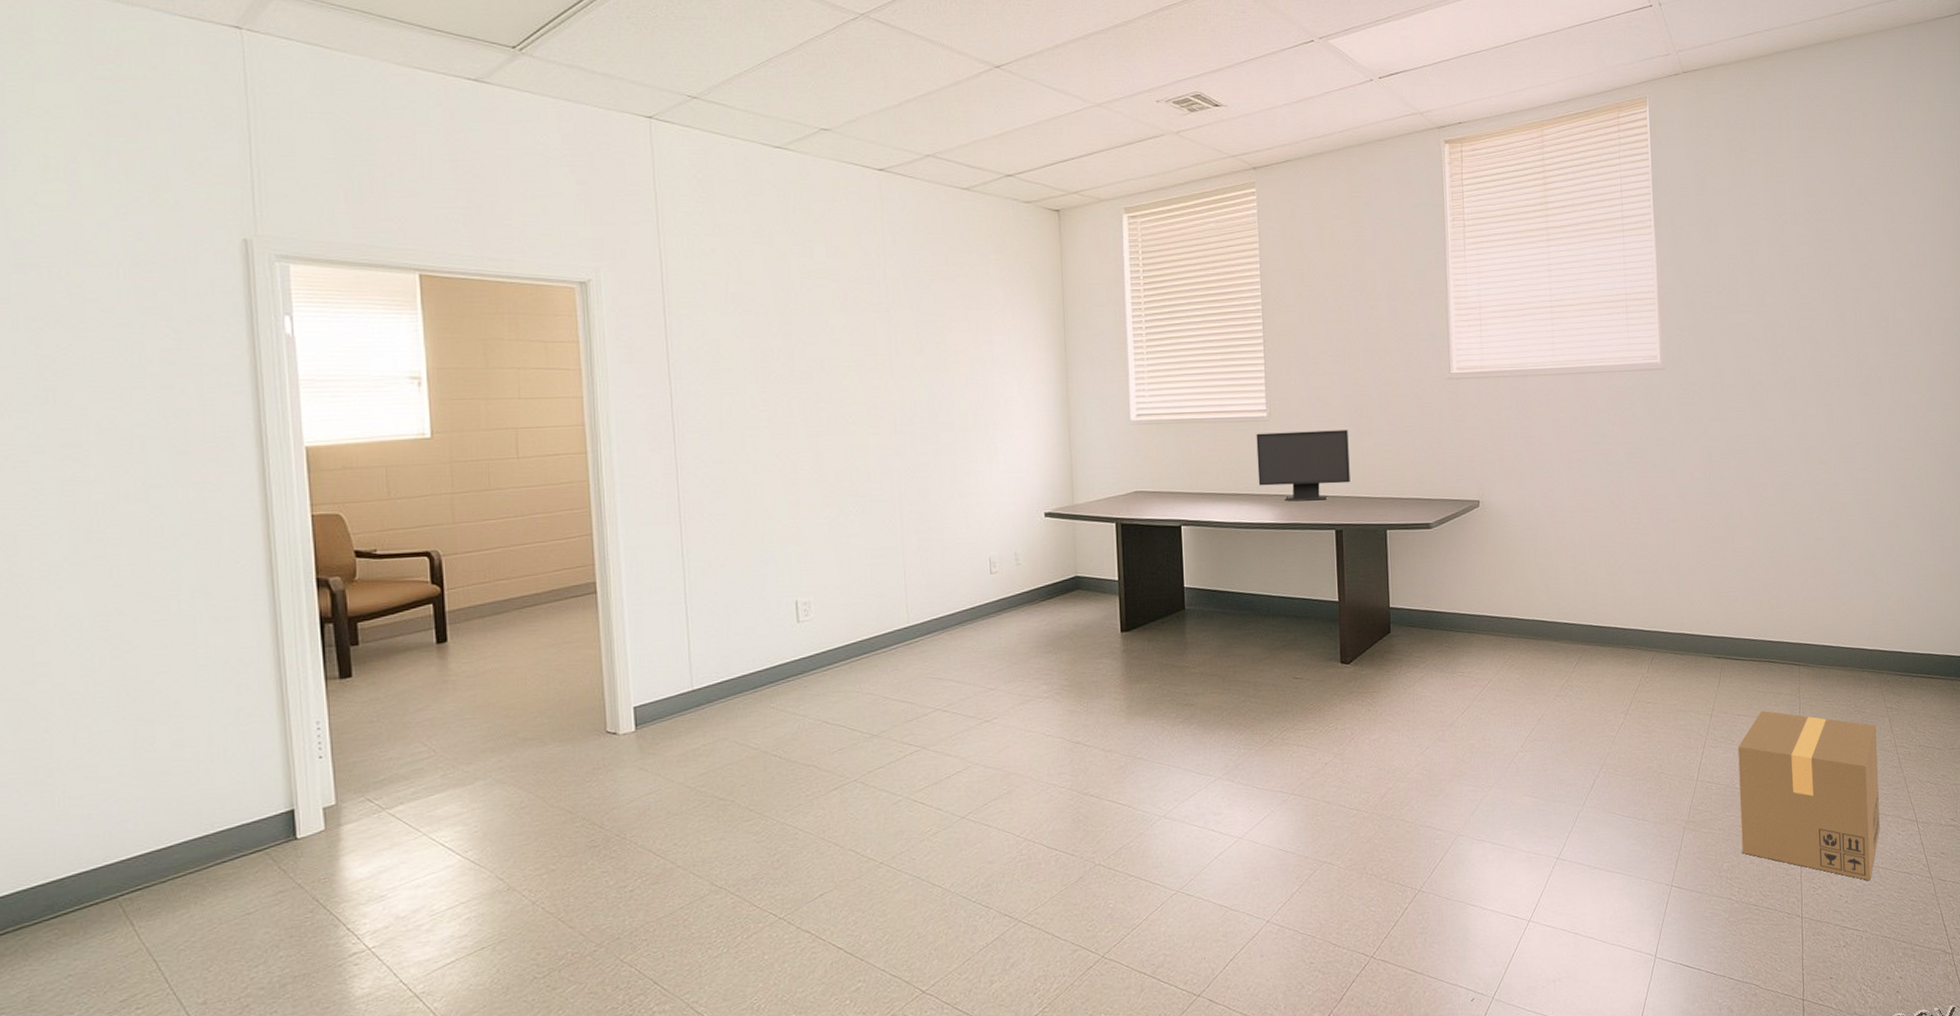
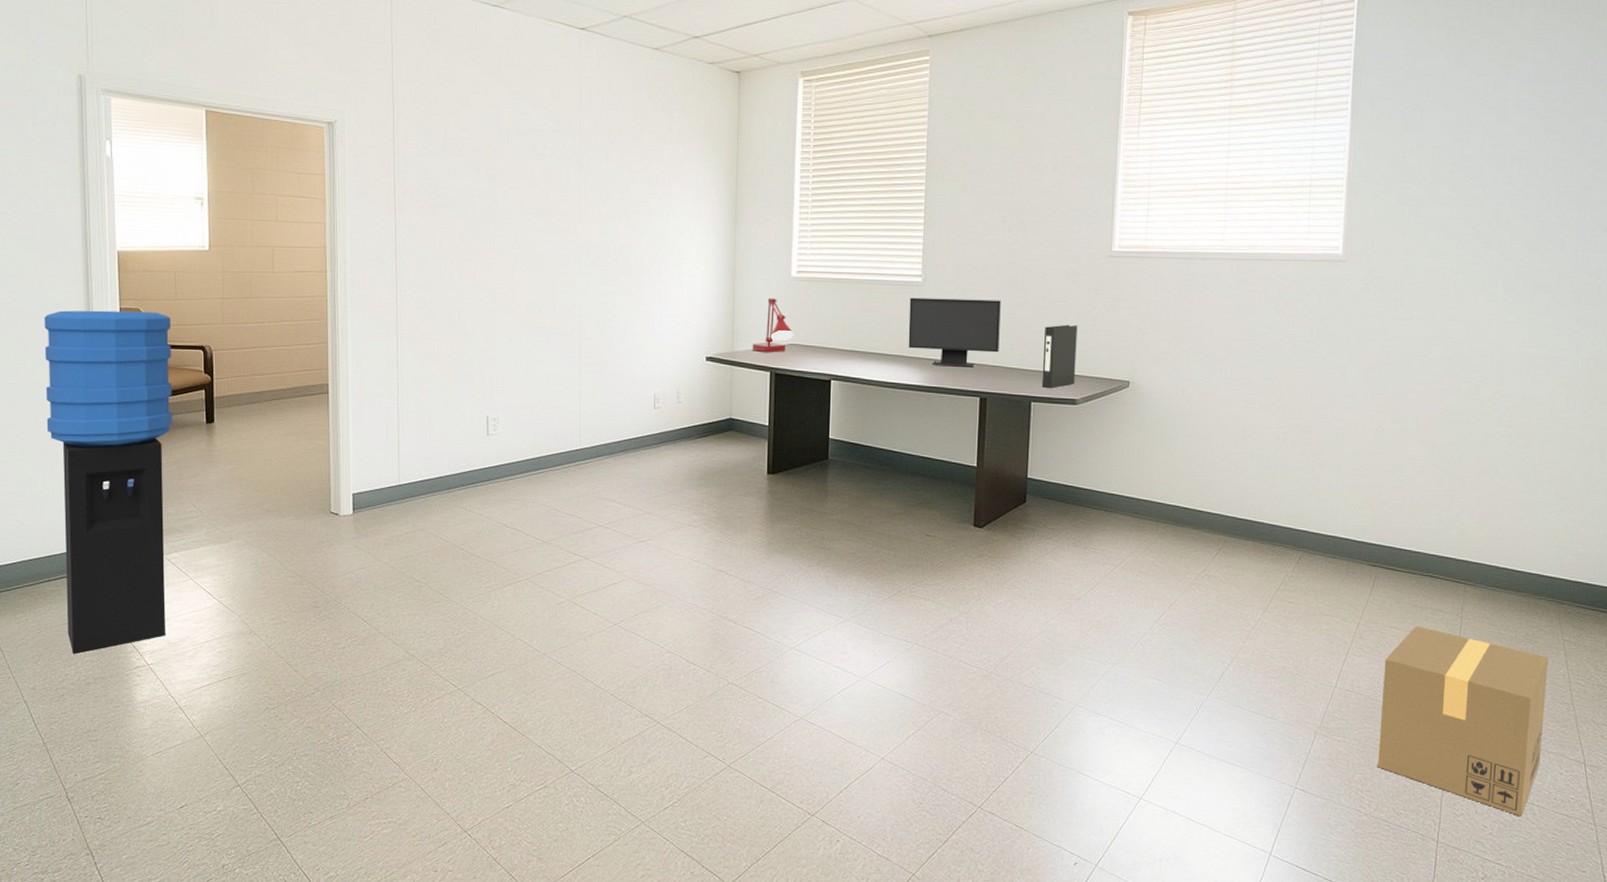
water cooler: none [204,516,391,950] -> present [44,310,172,654]
desk lamp: none [1094,445,1139,503] -> present [752,298,794,353]
binder: none [1393,449,1428,514] -> present [1041,324,1078,388]

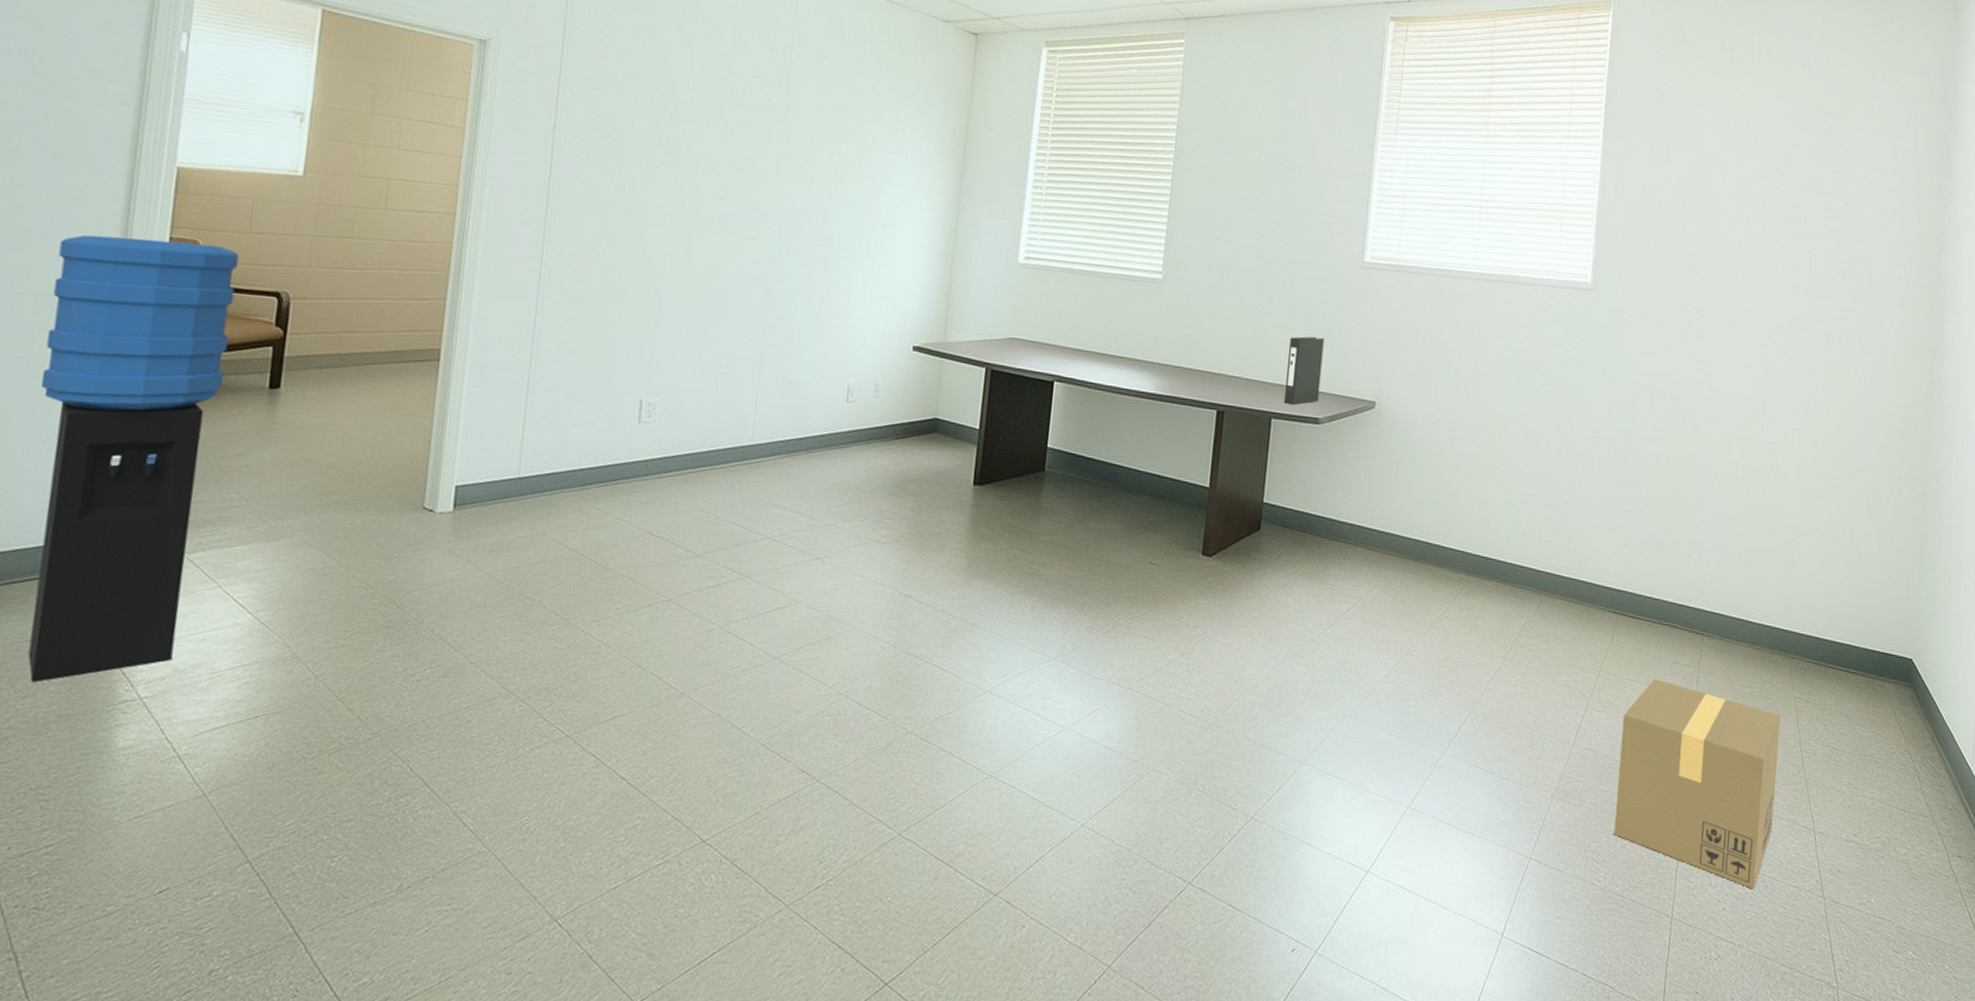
desk lamp: present [752,298,794,353] -> none [967,285,1017,347]
computer monitor: present [908,297,1001,367] -> none [1142,295,1245,377]

